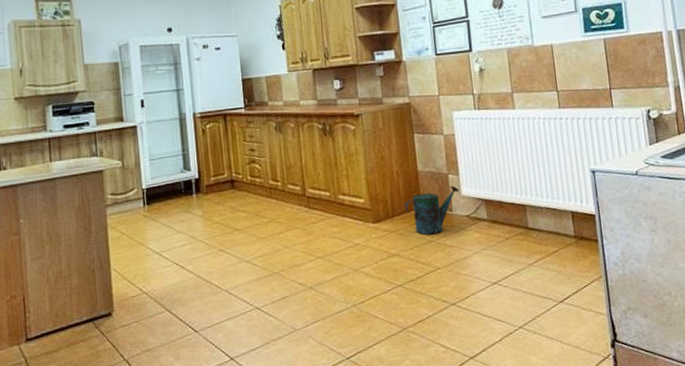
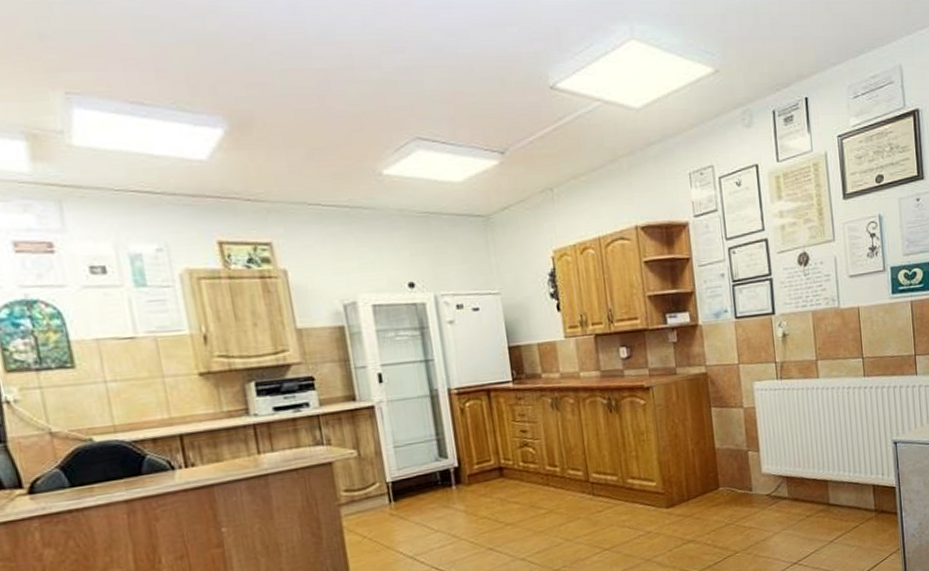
watering can: present [405,185,459,235] -> none [701,463,760,518]

